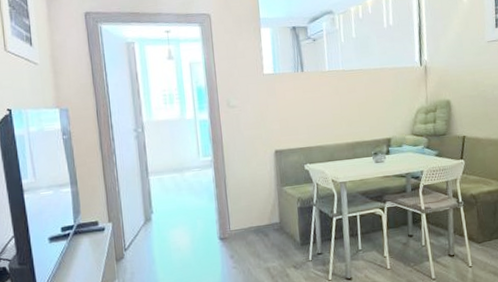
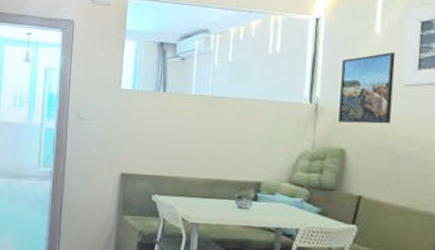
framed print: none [440,15,481,79] -> present [337,51,395,124]

